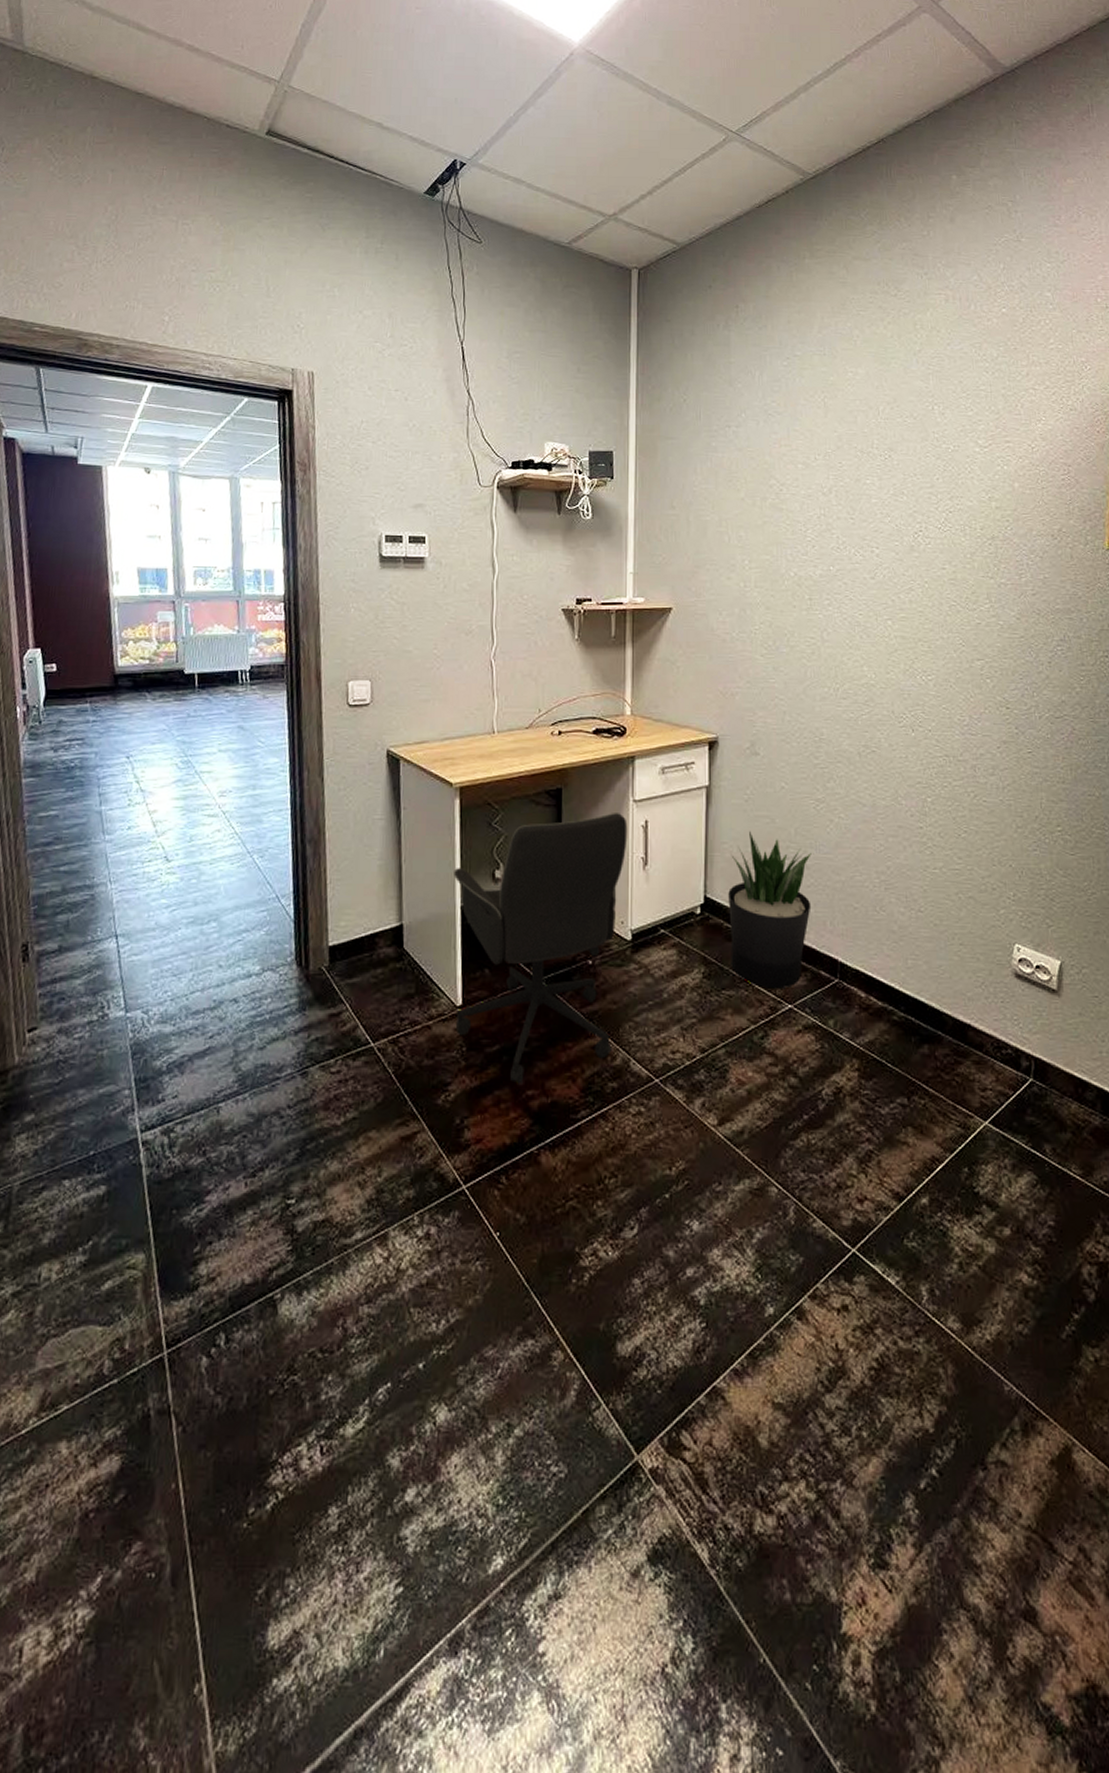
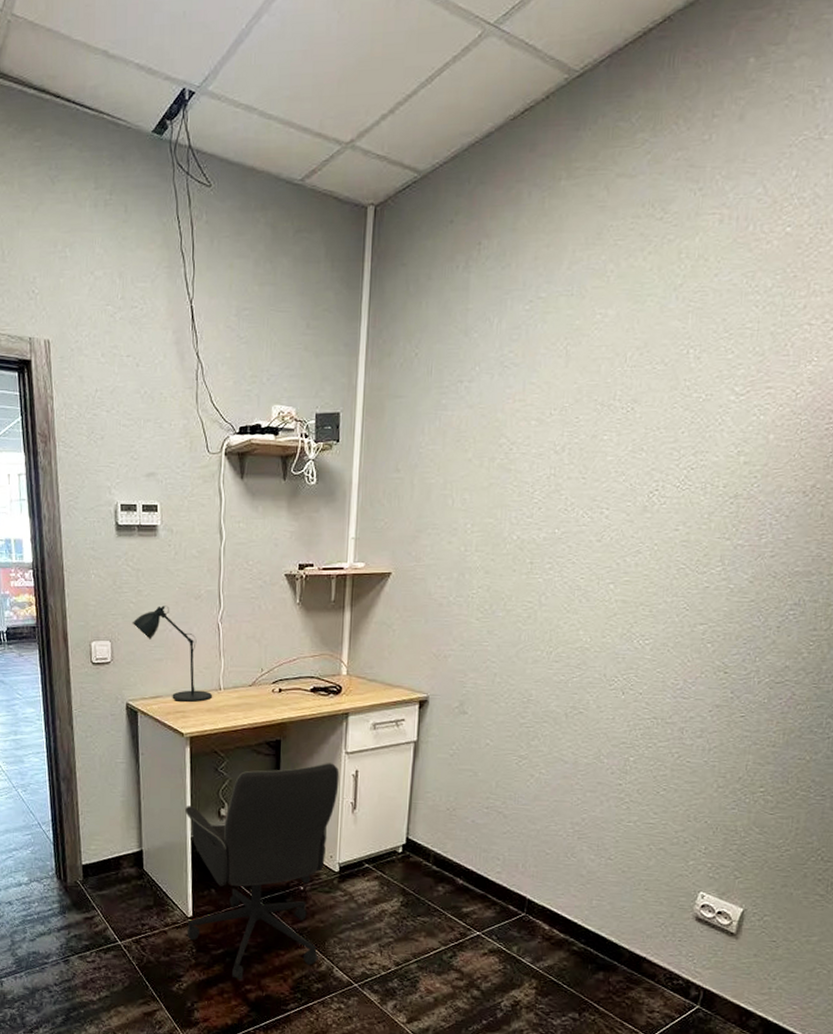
desk lamp: none [395,641,484,748] -> present [132,605,212,703]
planter: present [728,831,812,989] -> none [427,783,510,919]

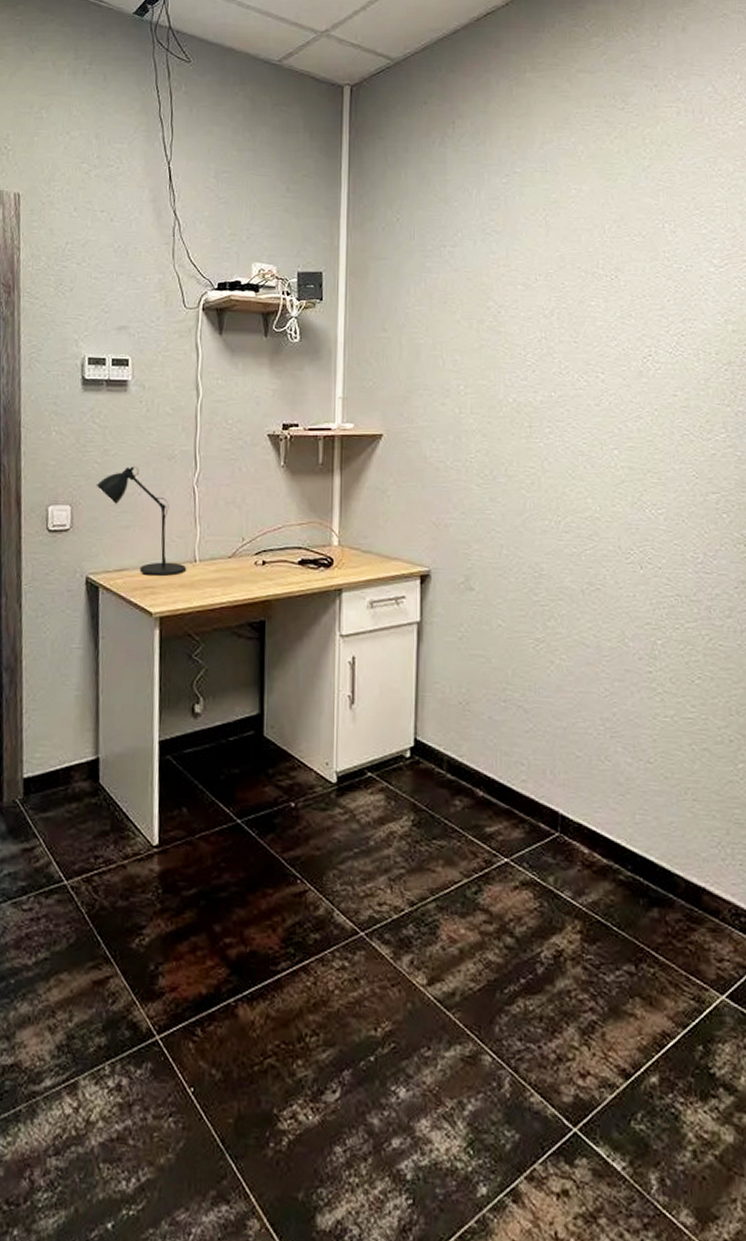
office chair: present [185,763,340,979] -> none [151,648,334,930]

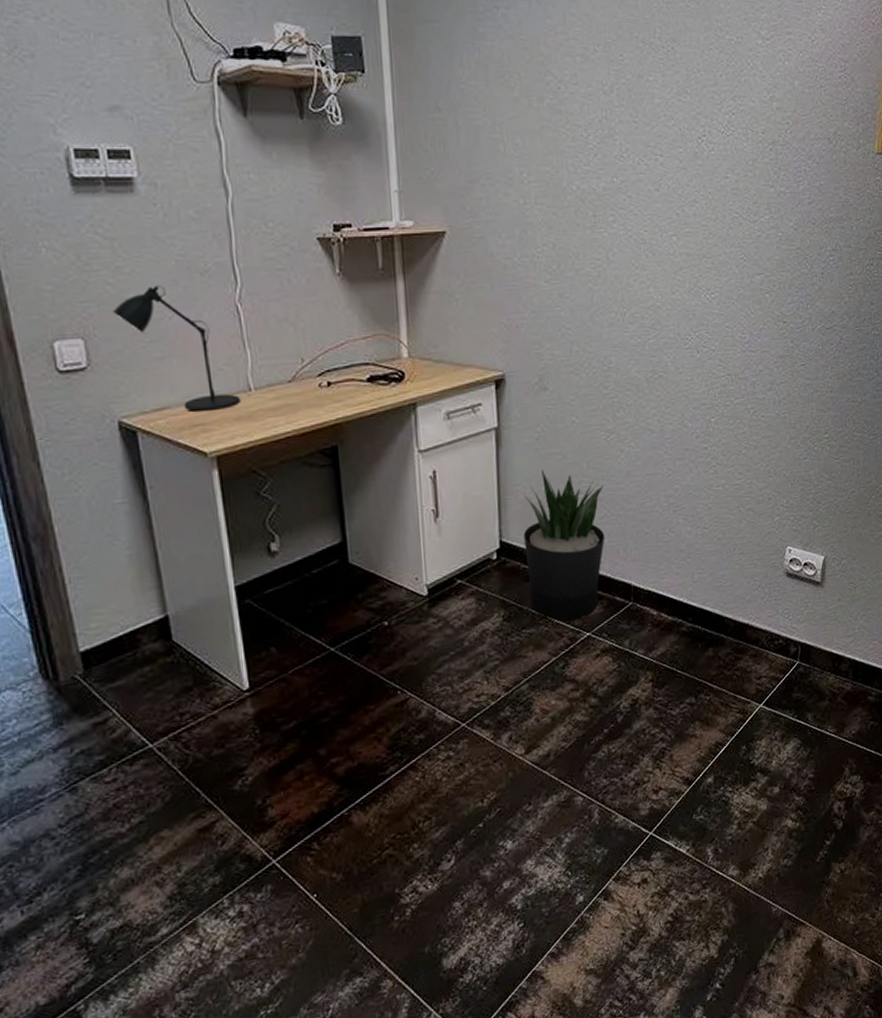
planter: none [440,671,530,841] -> present [524,470,605,621]

